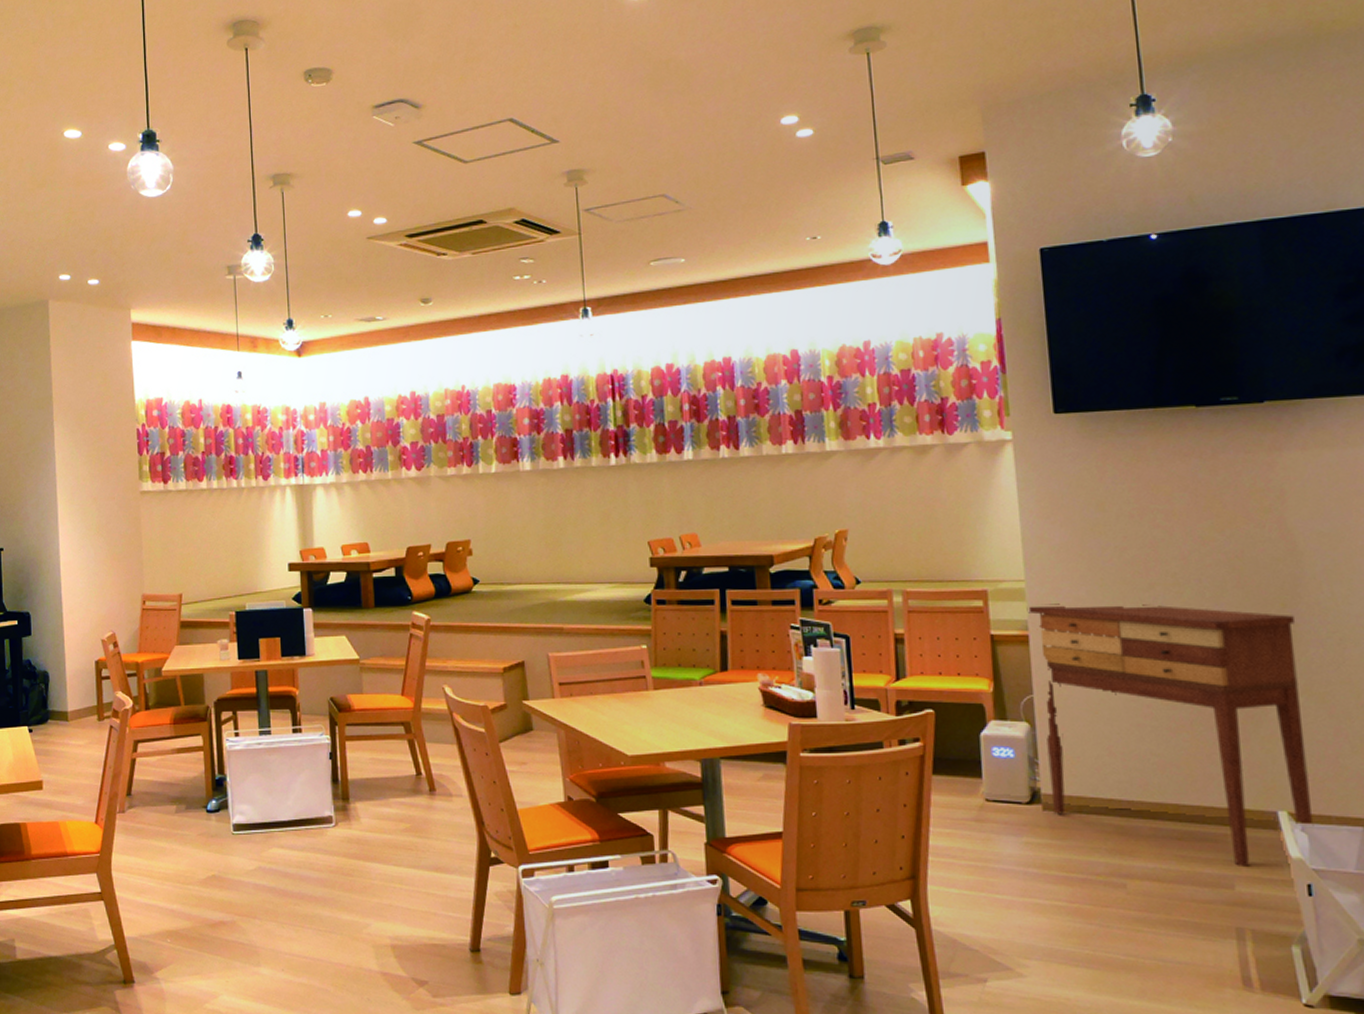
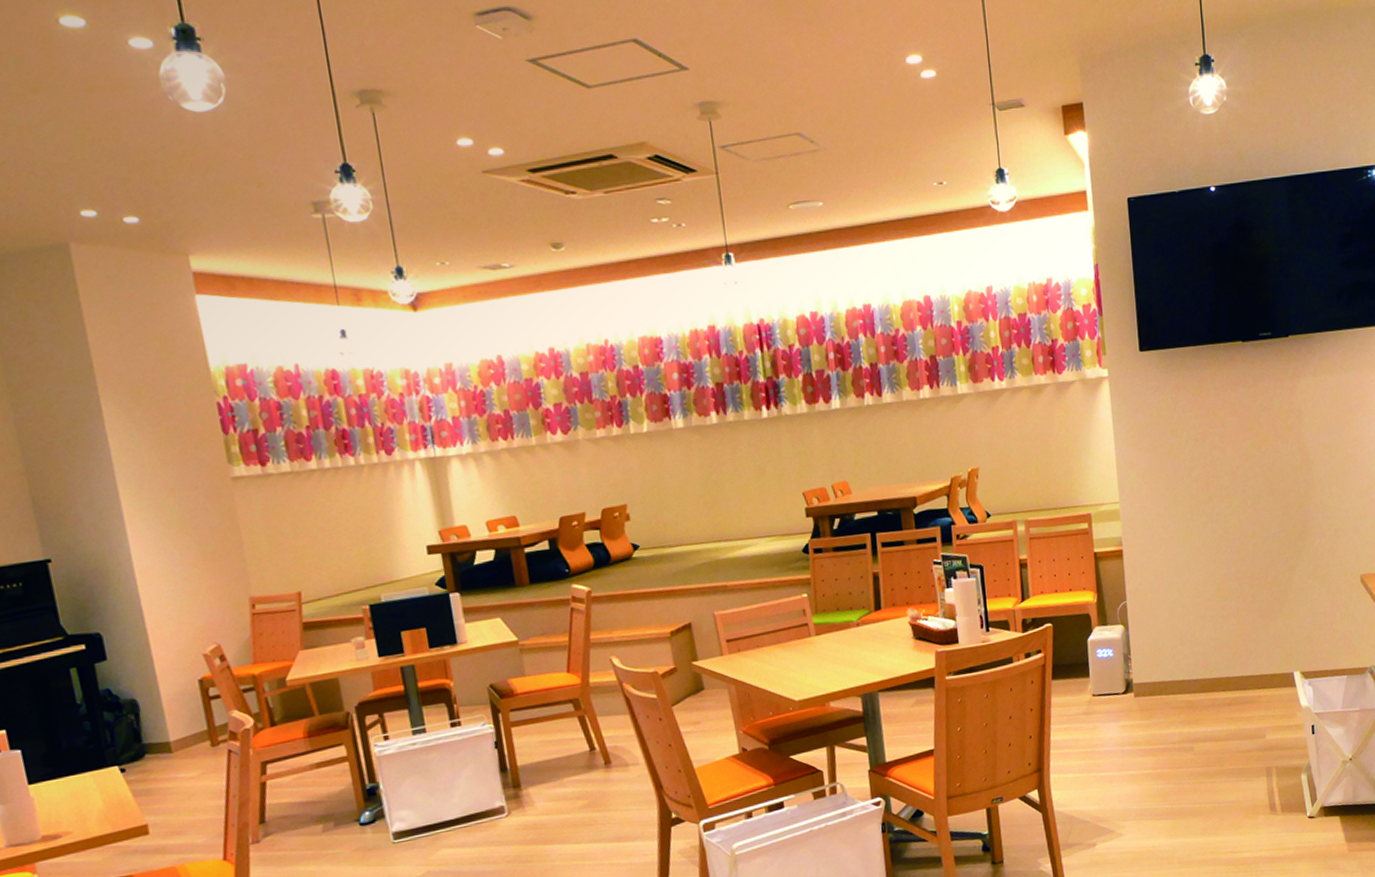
console table: present [1026,603,1314,866] -> none [1121,513,1317,720]

